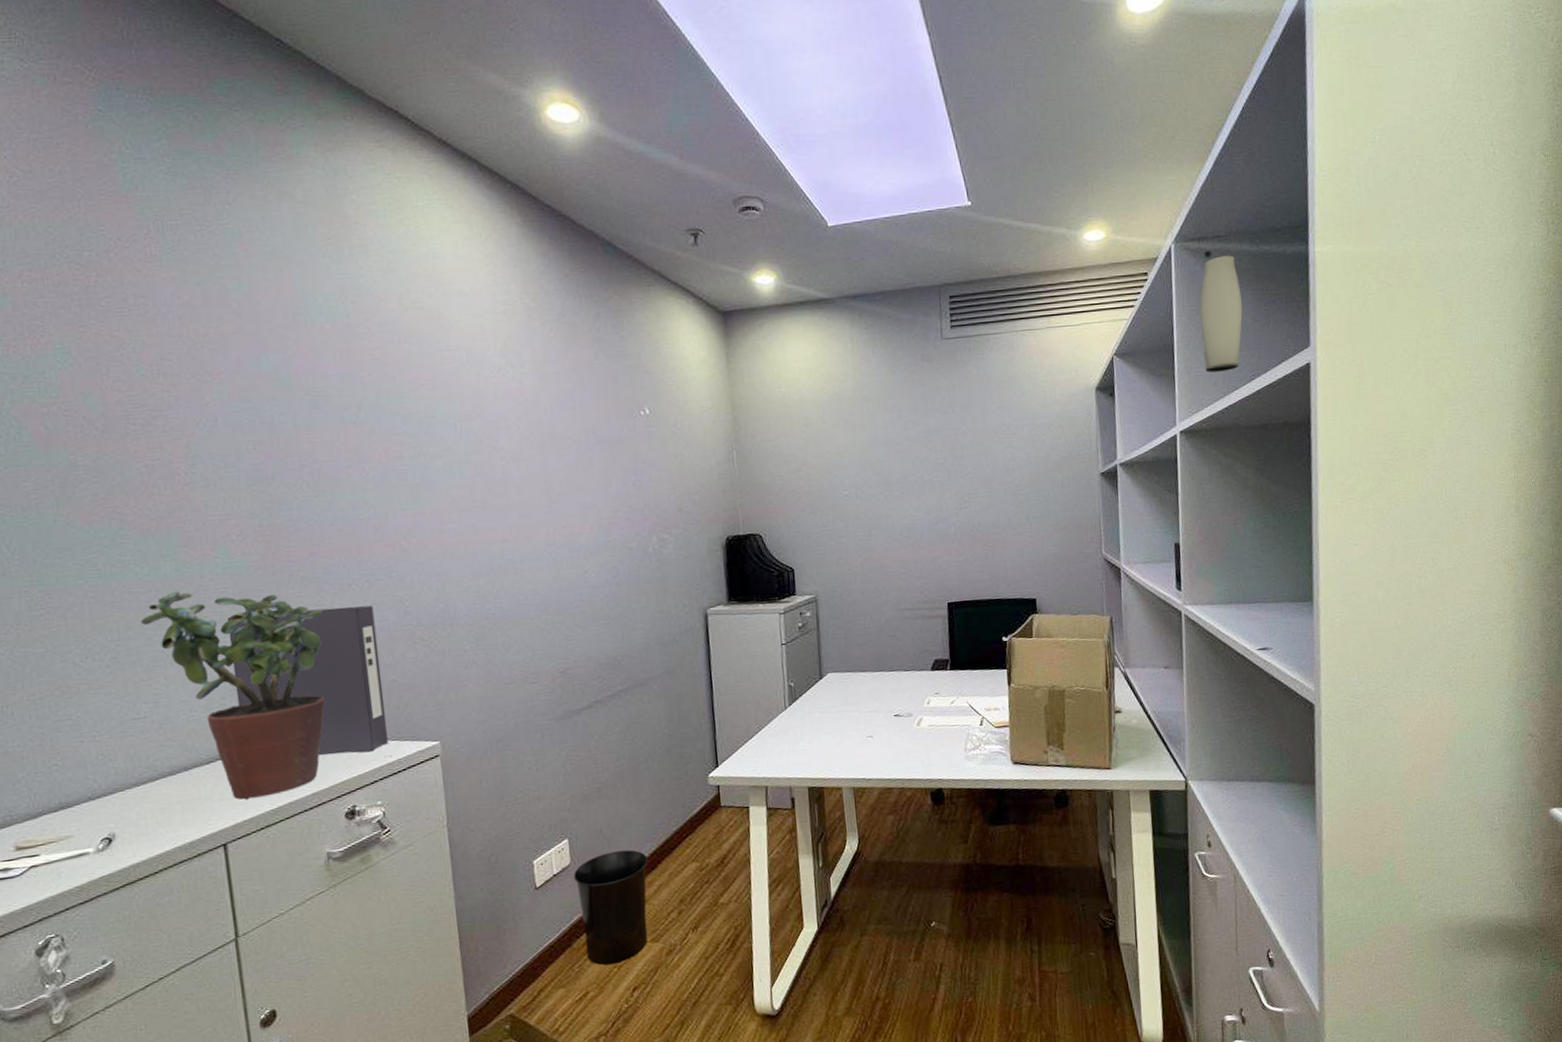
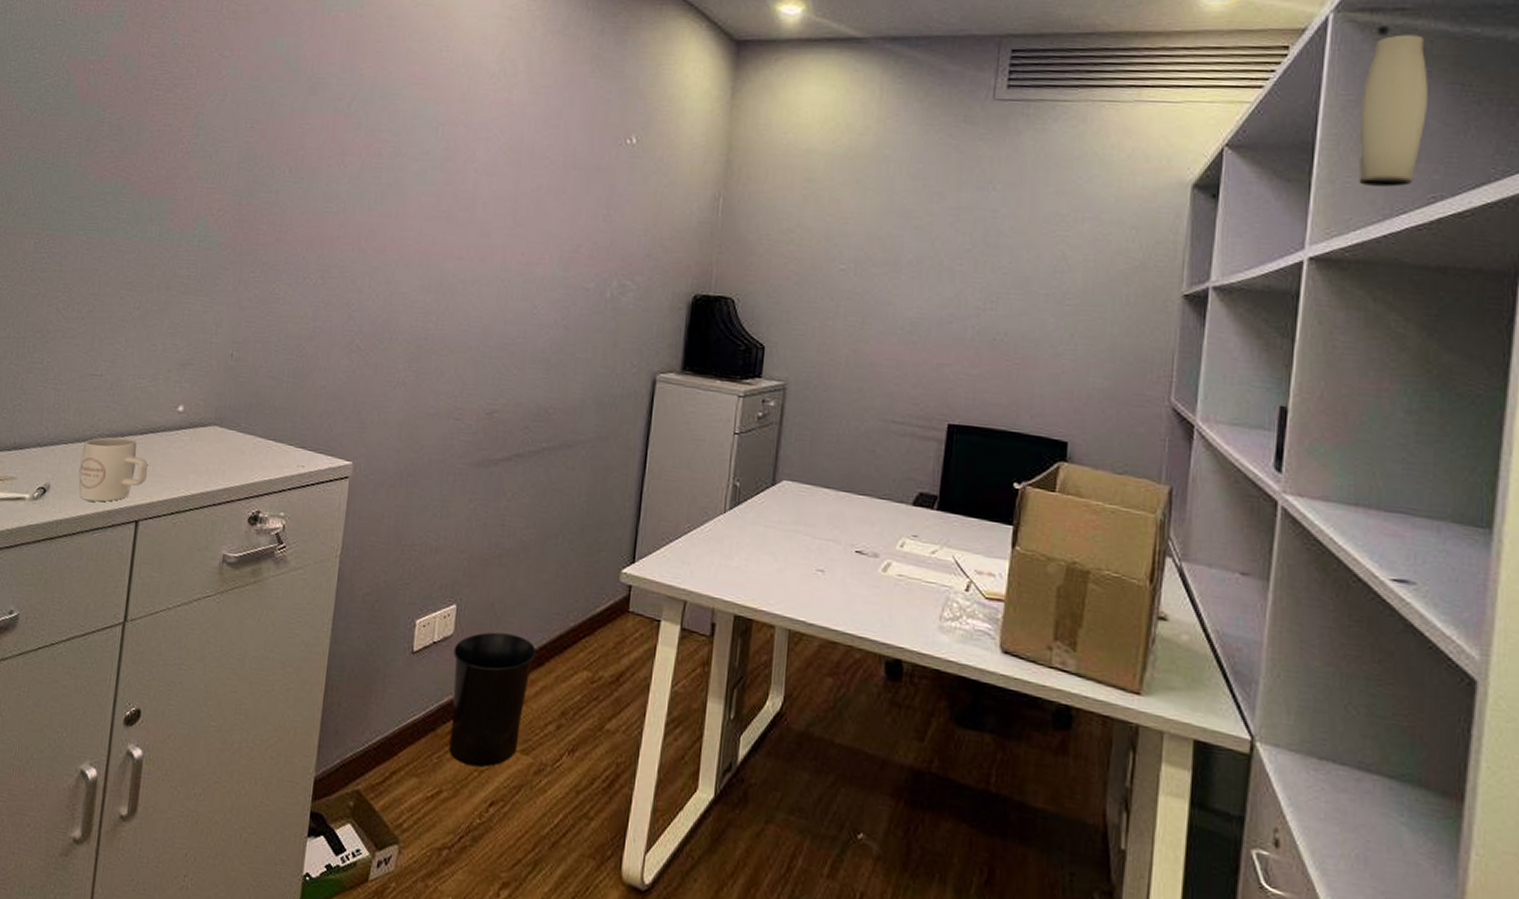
potted plant: present [141,591,326,799] -> none [119,256,276,481]
mug: none [143,770,226,839] -> present [78,436,148,502]
binder: present [226,605,388,756] -> none [180,289,321,457]

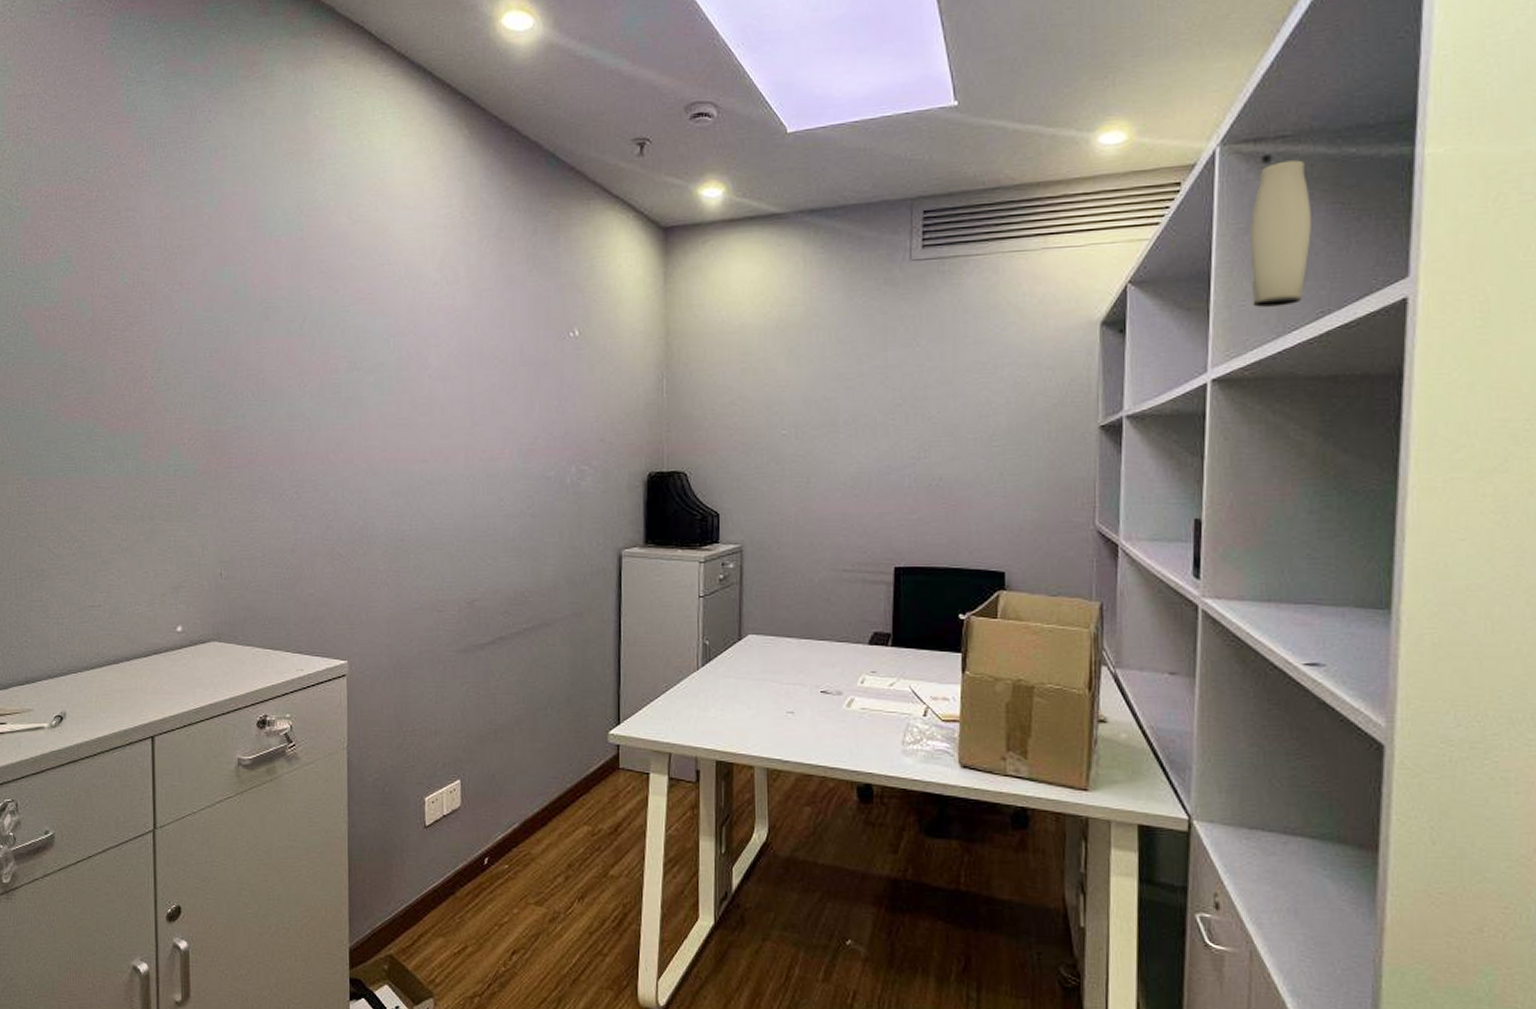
mug: present [78,436,148,502] -> none [91,662,157,723]
waste bin: present [449,632,536,767] -> none [463,800,539,922]

